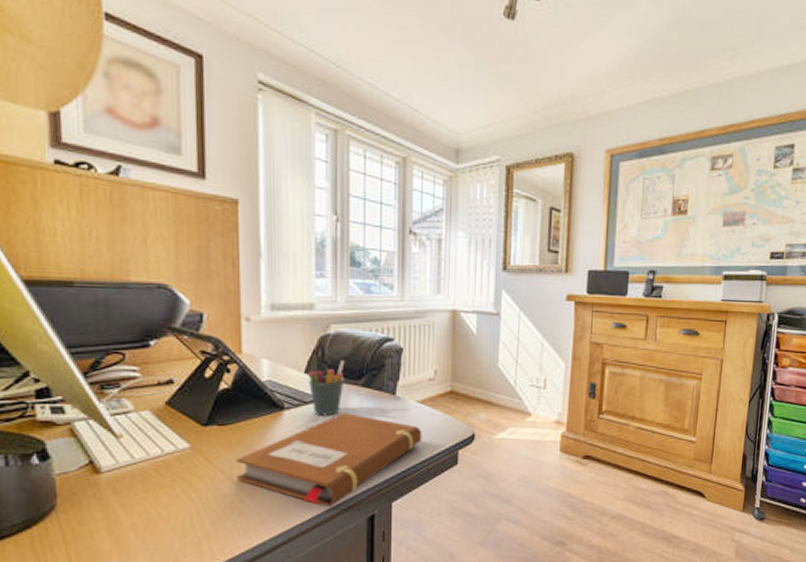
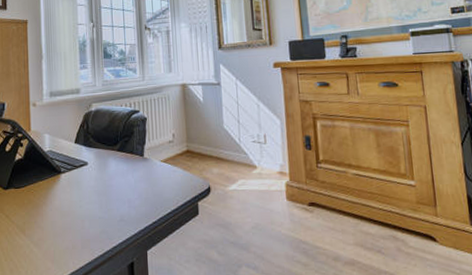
notebook: present [236,413,422,508] -> none [27,174,168,256]
pen holder: present [308,359,345,416] -> none [77,130,105,177]

